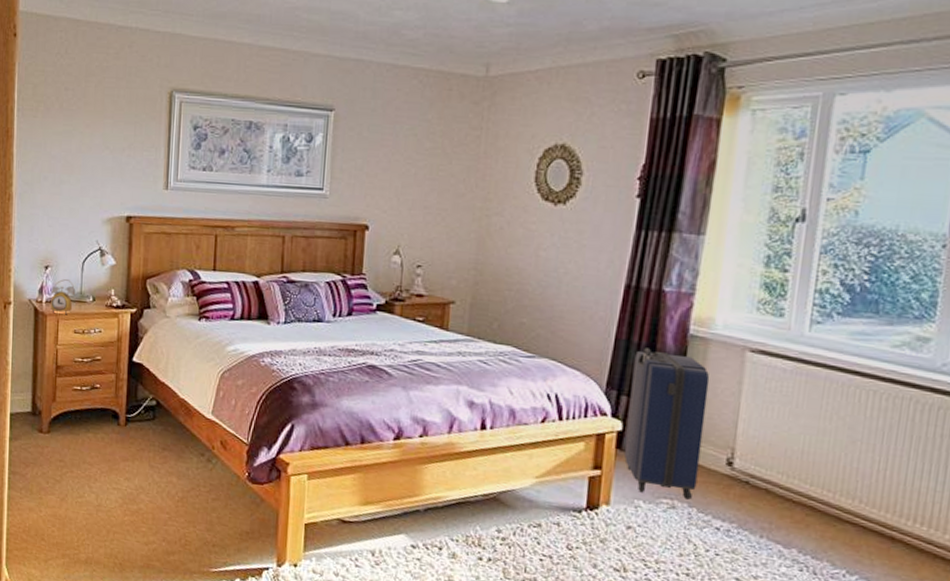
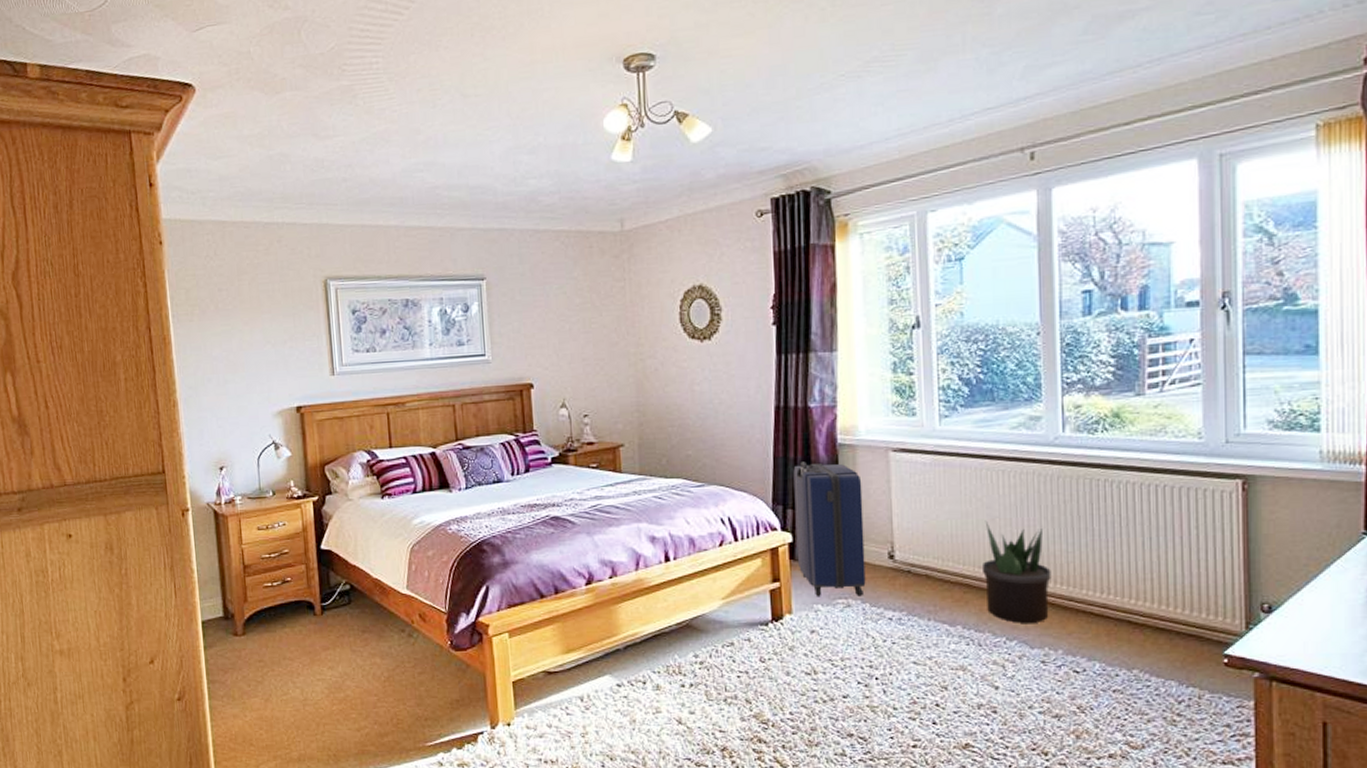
alarm clock: present [51,279,76,314] -> none [229,478,255,514]
planter: none [830,441,912,561] -> present [981,520,1051,623]

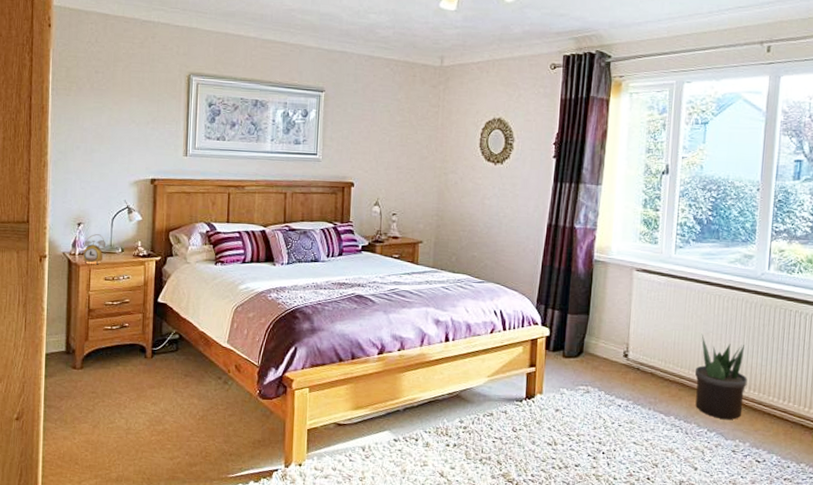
alarm clock: none [229,478,255,514] -> present [83,234,106,264]
suitcase: present [793,462,866,597] -> none [551,271,610,385]

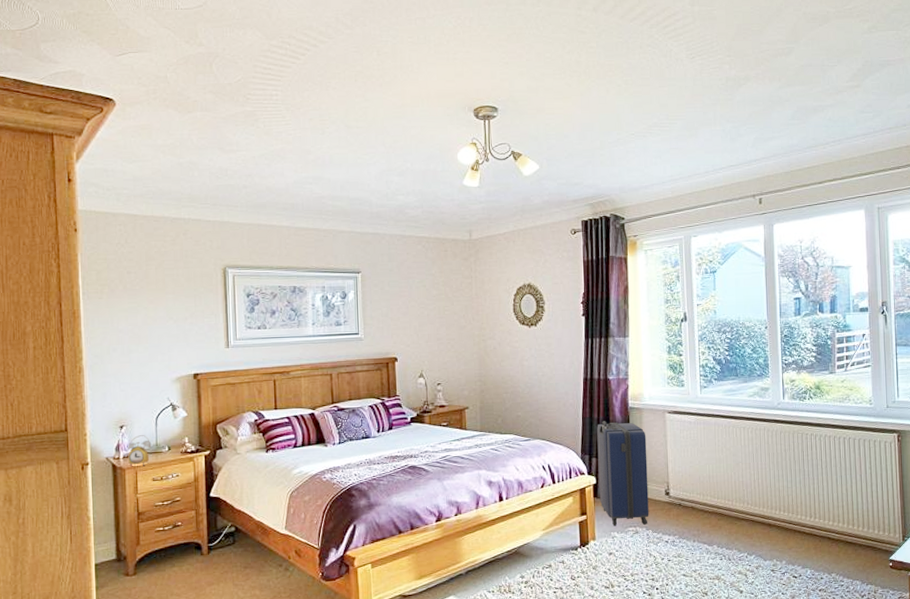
suitcase: none [551,271,610,385] -> present [597,421,649,526]
planter: present [694,334,748,420] -> none [730,465,777,542]

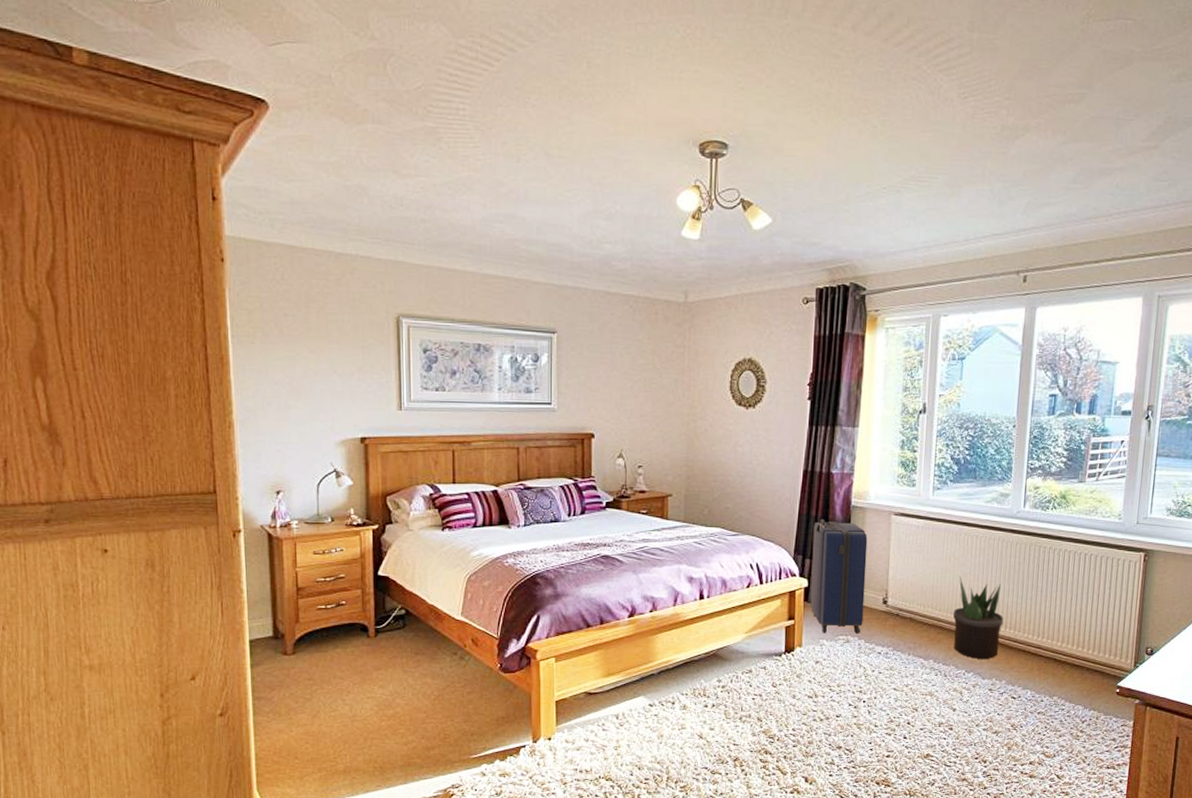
alarm clock: present [128,435,152,467] -> none [285,503,313,538]
planter: none [730,465,777,542] -> present [952,575,1004,659]

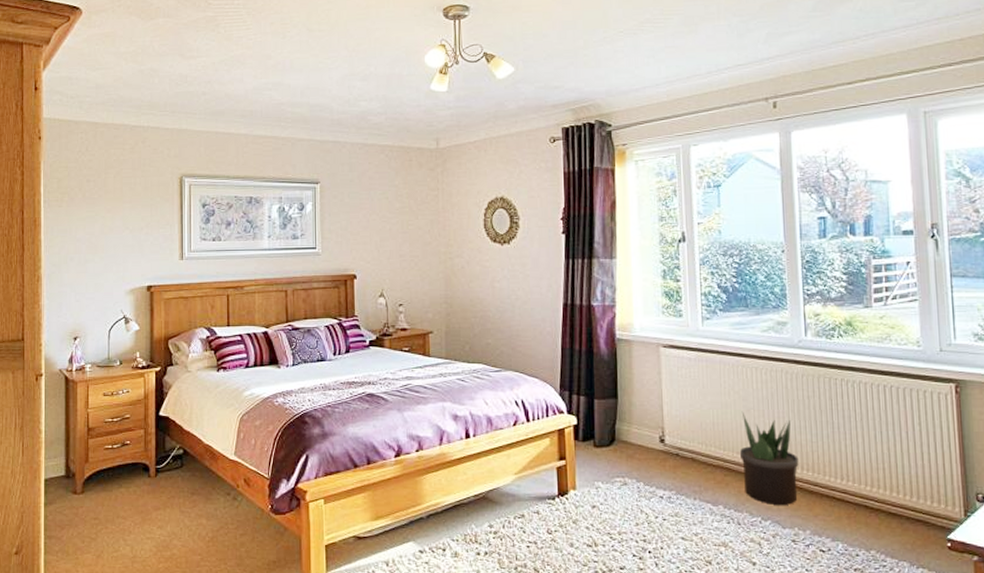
suitcase: present [810,519,868,634] -> none [578,353,640,476]

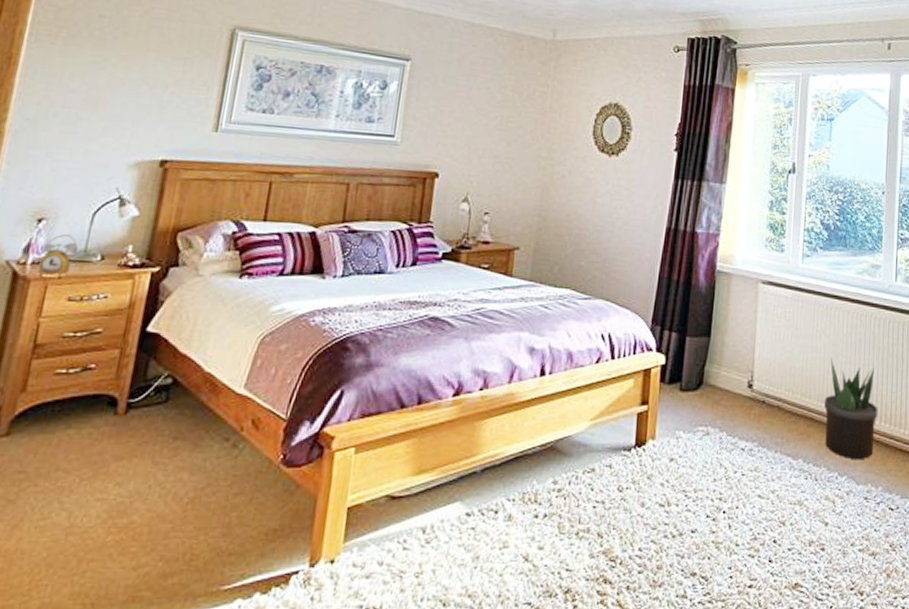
alarm clock: none [81,348,104,380] -> present [37,234,79,278]

